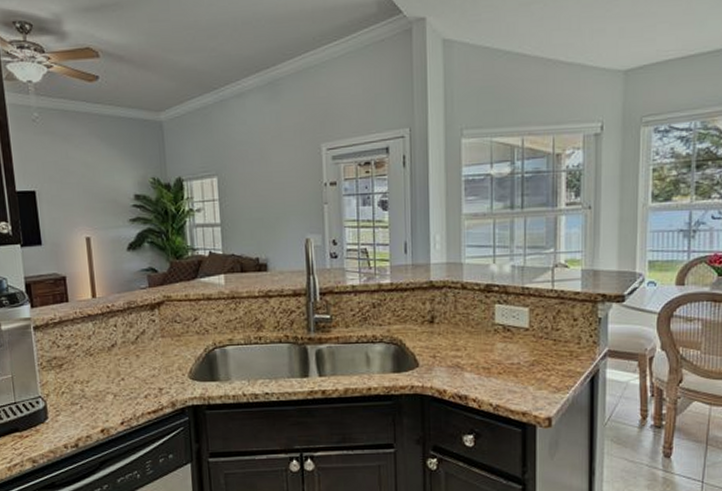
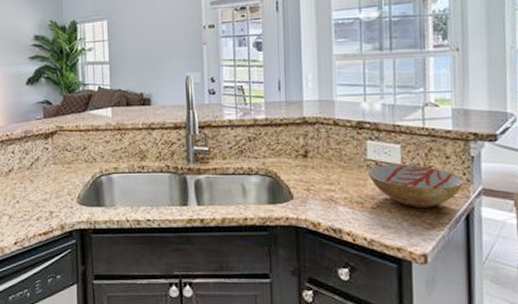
bowl: none [494,327,591,372] -> present [367,164,465,208]

